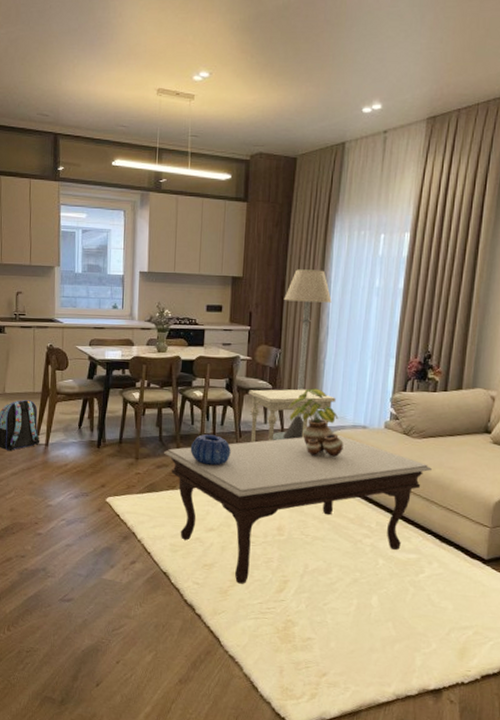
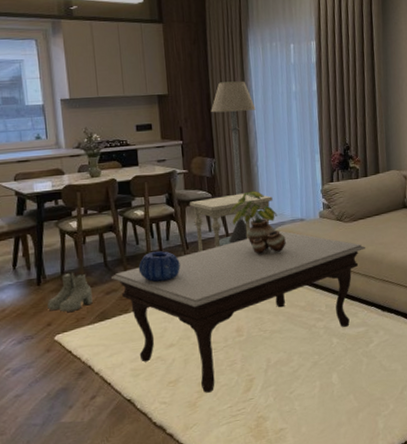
boots: none [104,440,145,478] -> present [47,272,93,312]

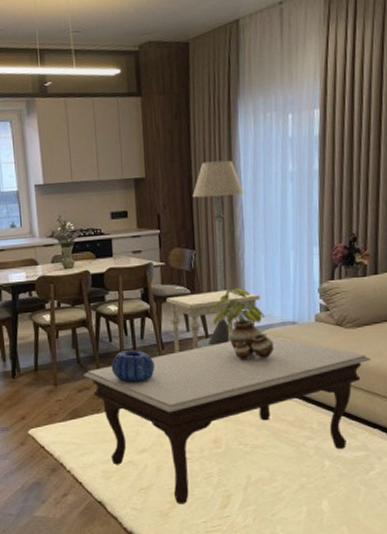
boots: present [47,272,93,312] -> none [21,366,65,407]

